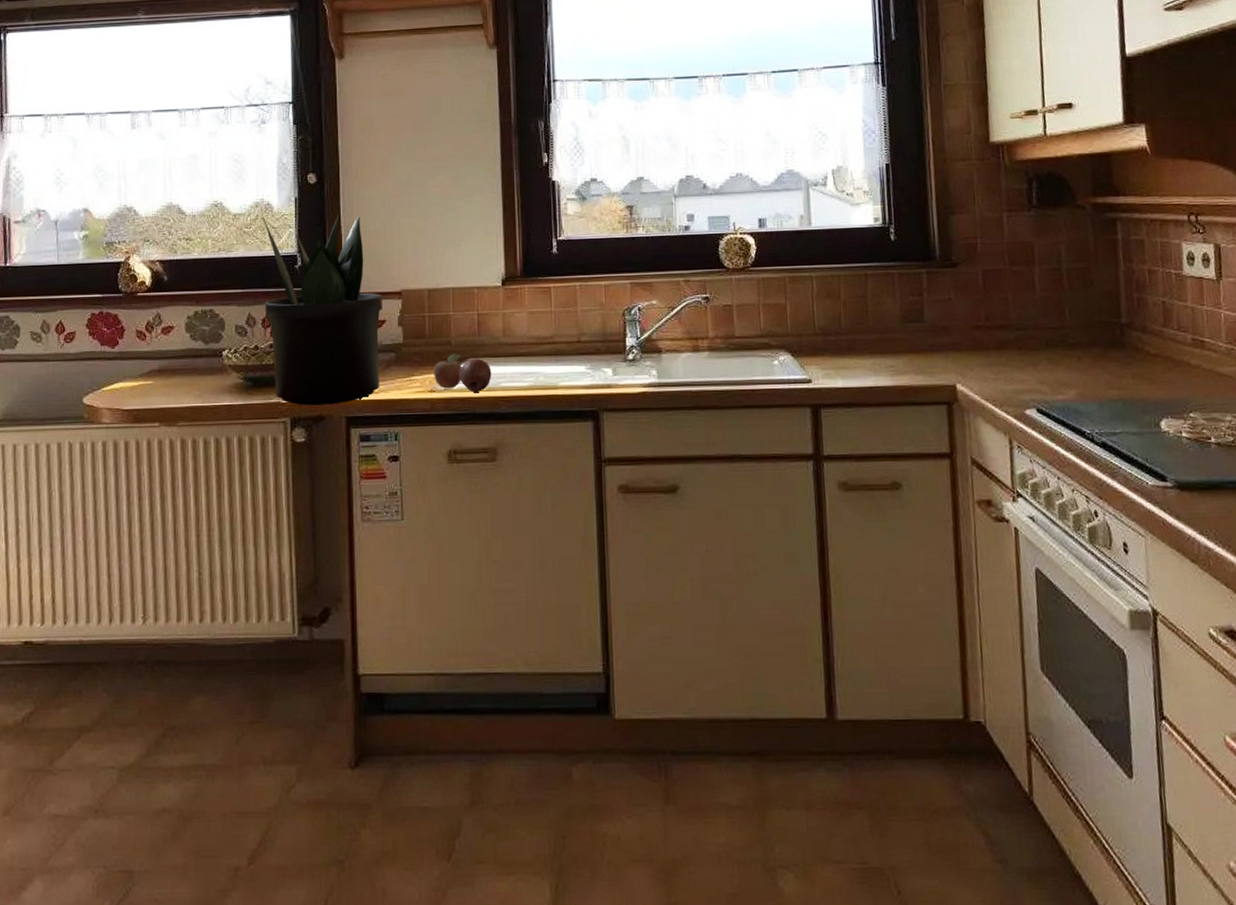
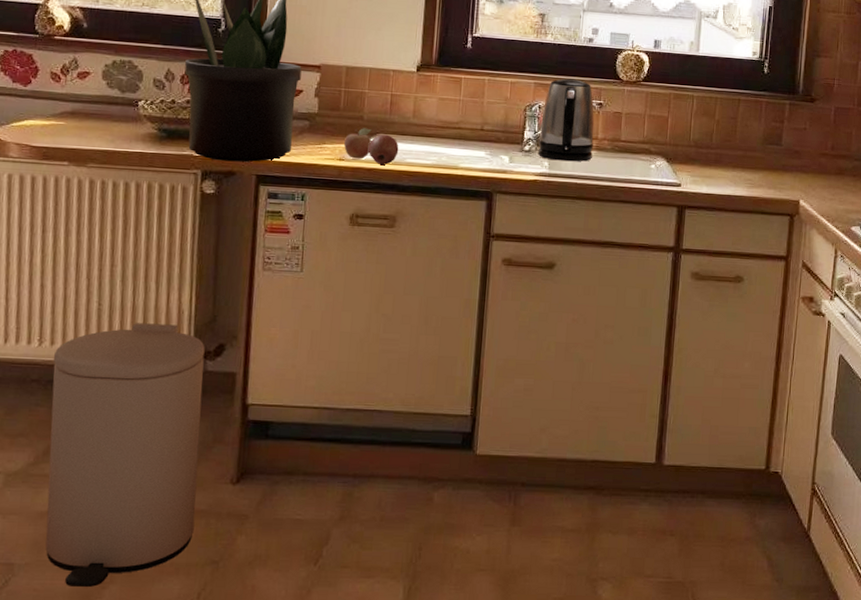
pedal bin: none [158,590,315,895] -> present [45,323,205,587]
kettle: none [643,273,705,368] -> present [538,78,594,162]

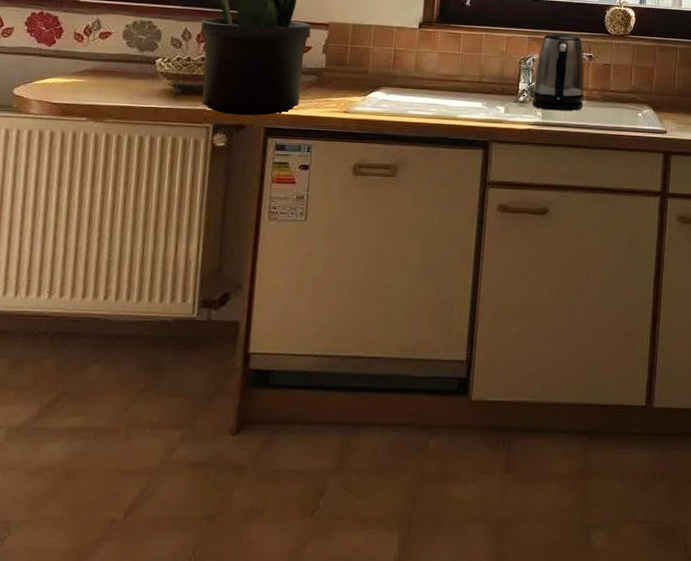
pedal bin: present [45,323,205,587] -> none [43,273,210,544]
fruit: present [344,128,372,159] -> none [349,82,376,112]
fruit: present [368,134,399,165] -> none [371,87,401,116]

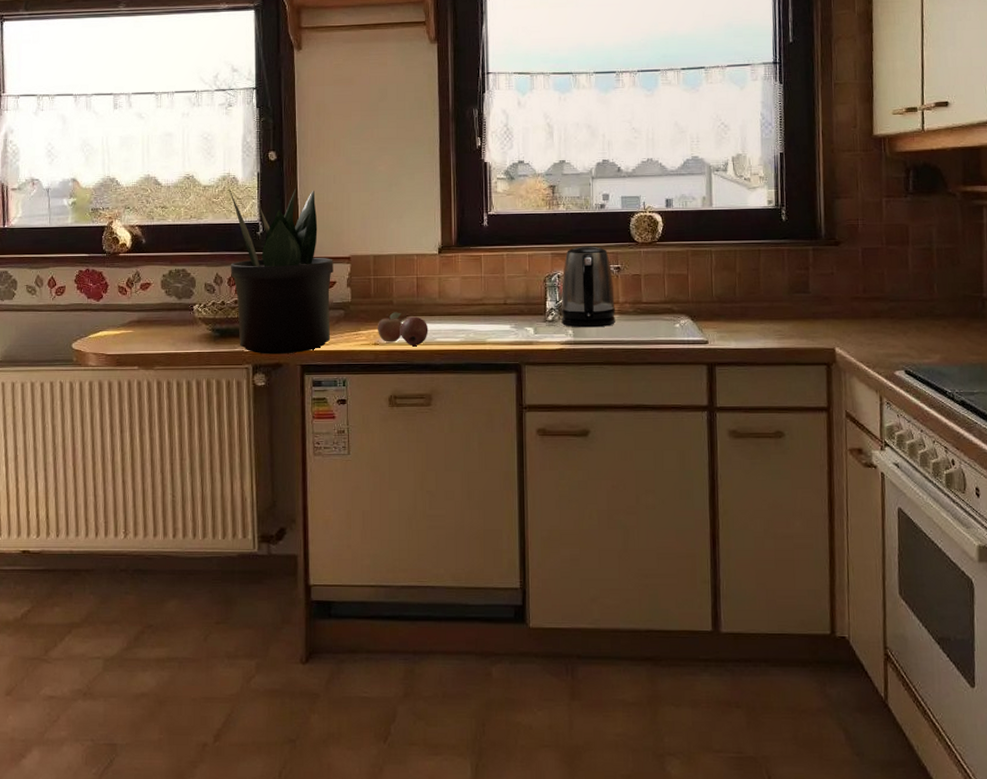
fruit: none [349,82,376,112] -> present [378,312,403,342]
fruit: none [371,87,401,116] -> present [400,316,428,346]

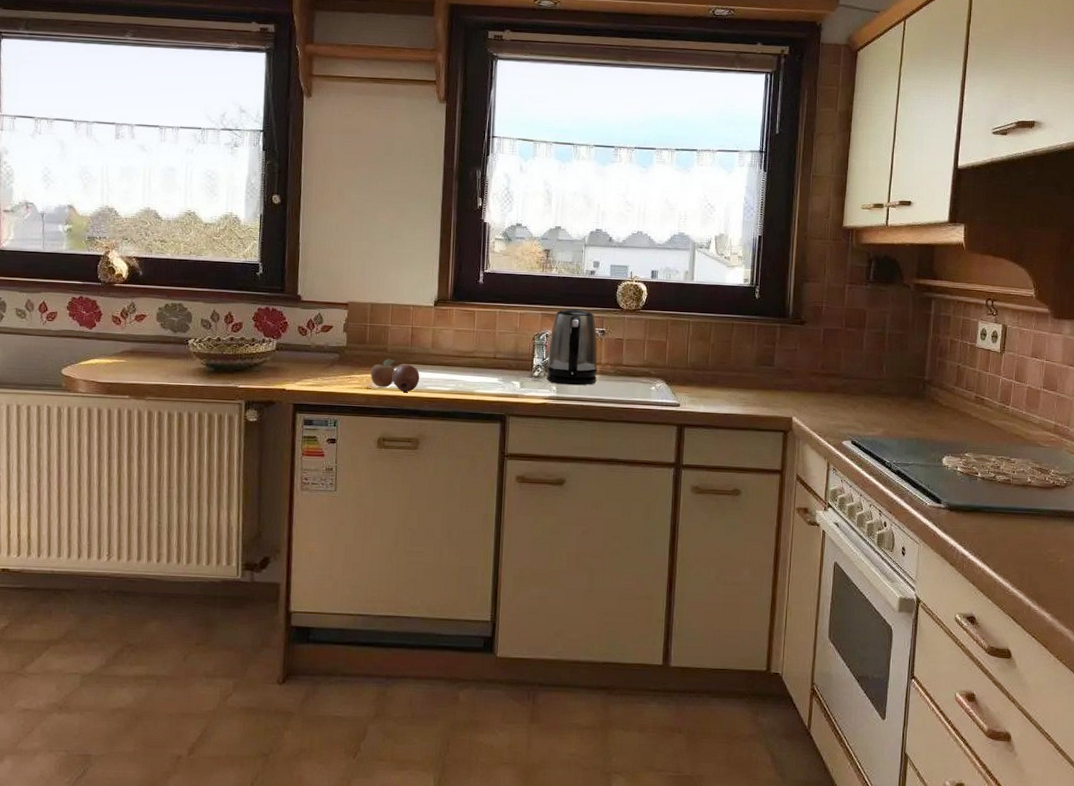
planter: present [229,187,333,354] -> none [228,227,331,393]

